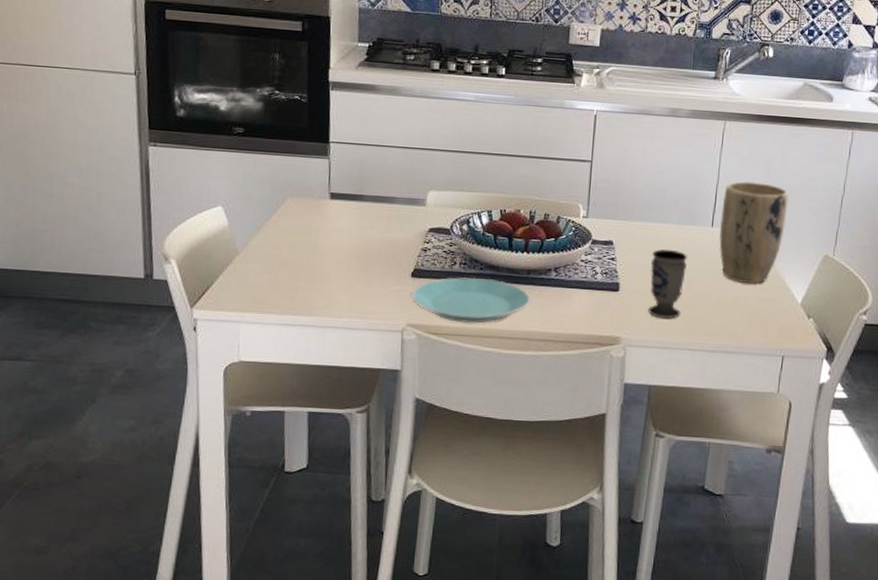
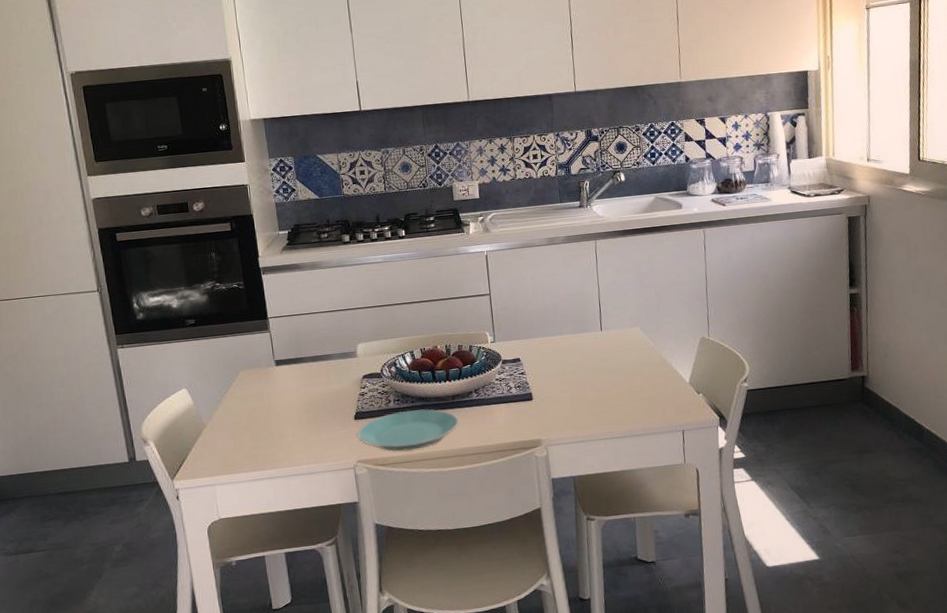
cup: present [648,249,688,319] -> none [555,356,589,417]
plant pot: present [719,181,789,284] -> none [606,286,663,374]

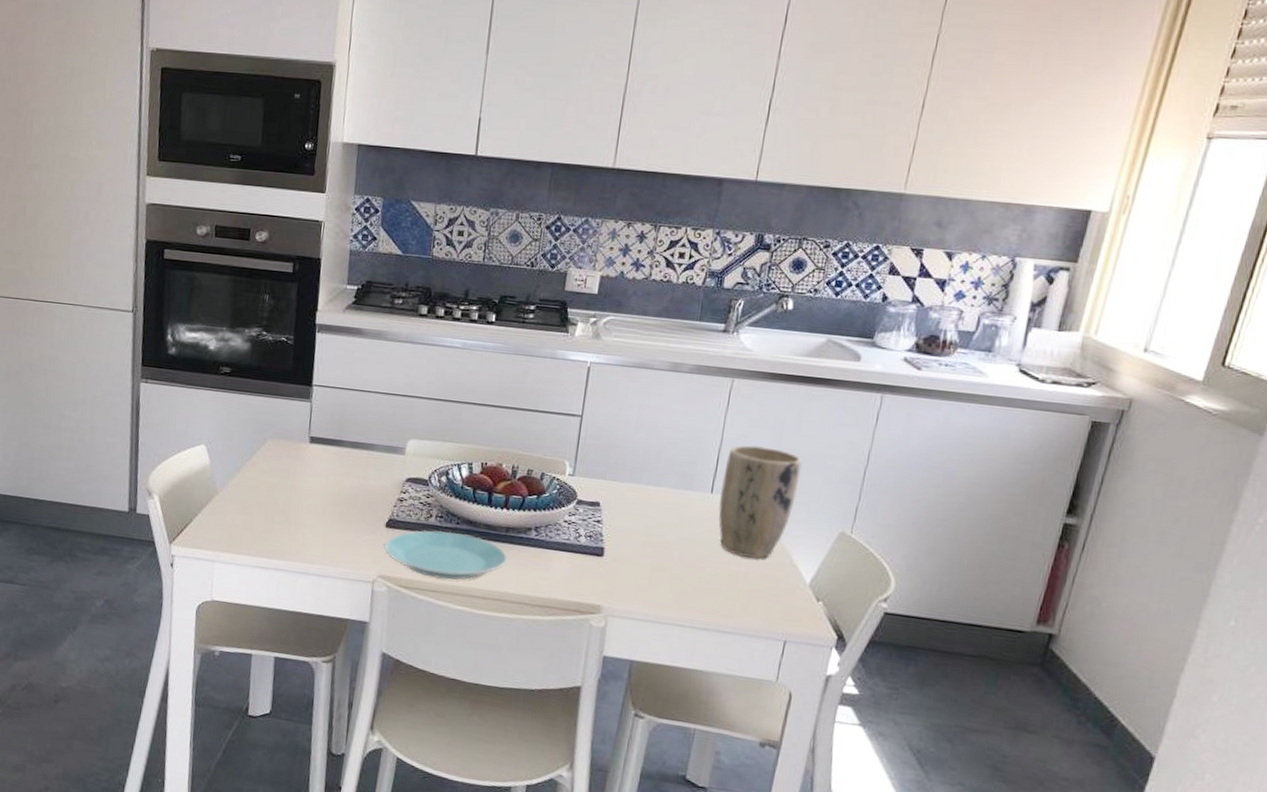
plant pot: none [606,286,663,374] -> present [718,445,802,559]

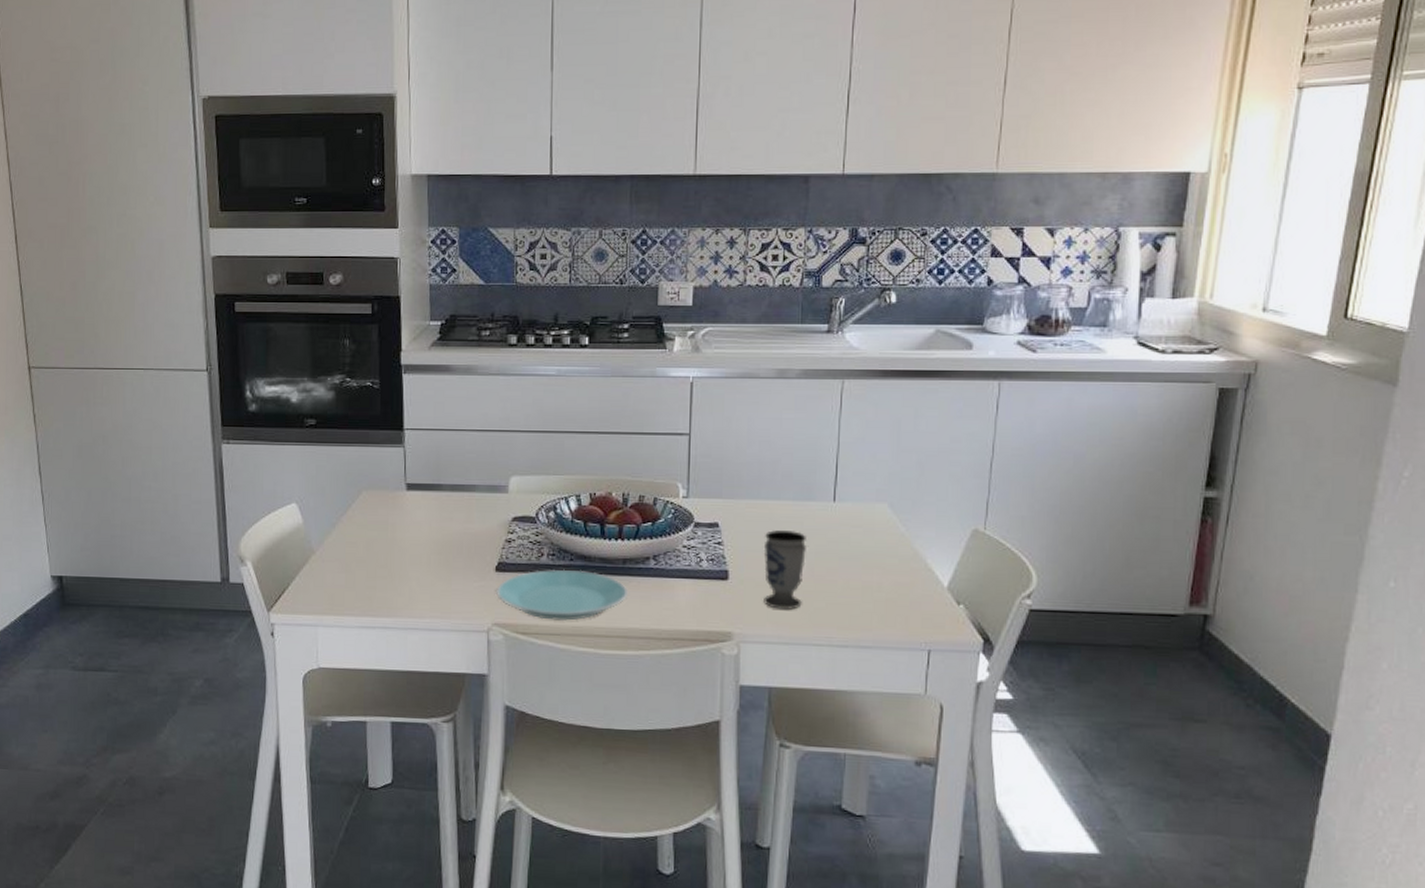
cup: none [634,514,682,590] -> present [763,530,807,610]
plant pot: present [718,445,802,559] -> none [843,446,925,566]

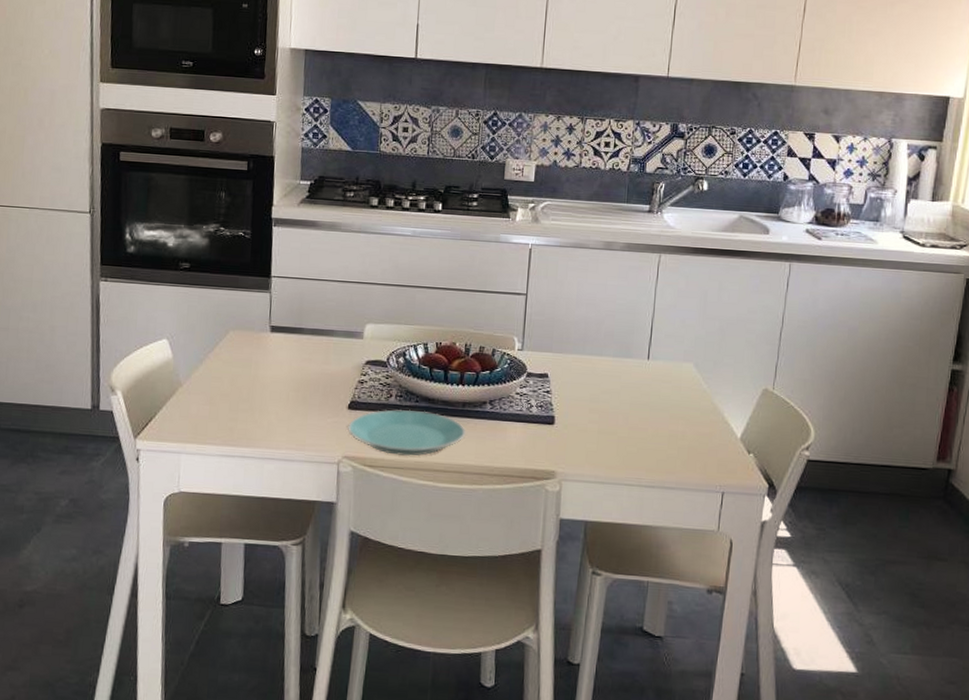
cup: present [763,530,807,610] -> none [584,382,624,453]

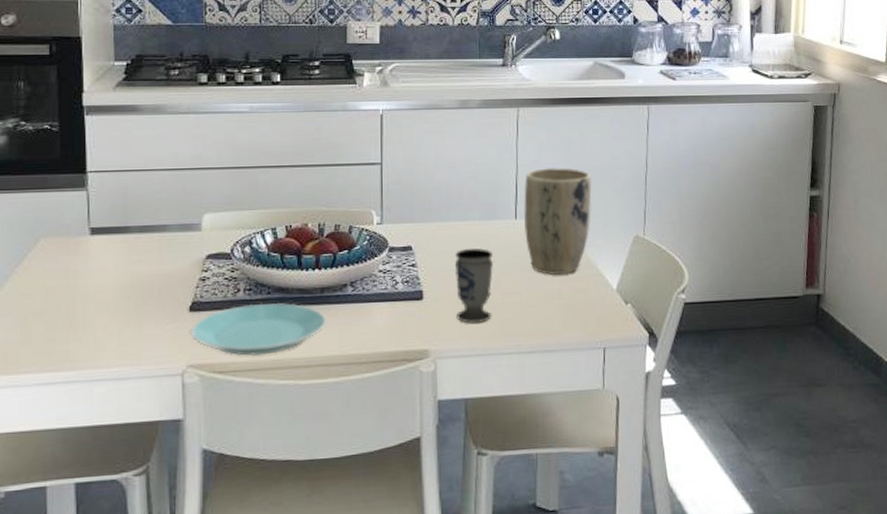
cup: none [584,382,624,453] -> present [454,248,494,323]
plant pot: none [655,313,726,418] -> present [523,167,592,275]

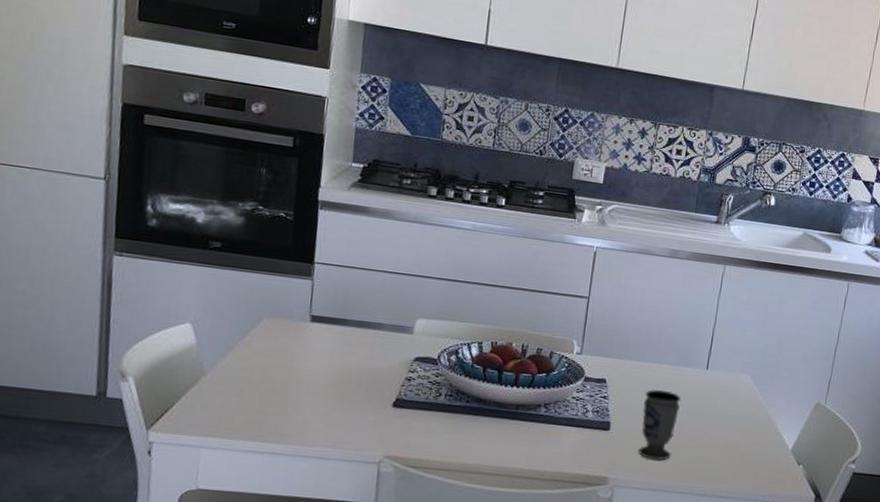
plate: present [191,302,327,356] -> none [391,409,518,458]
plant pot: present [523,167,592,275] -> none [713,325,784,428]

